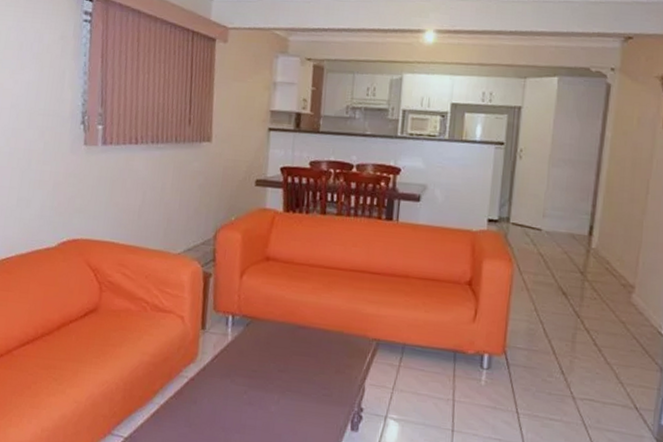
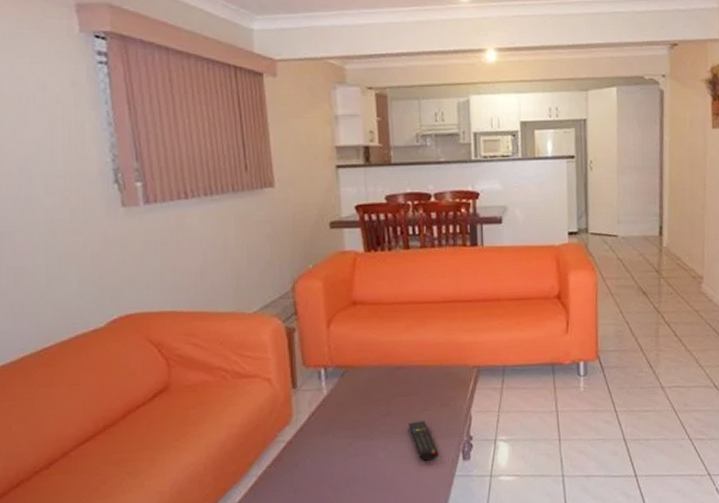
remote control: none [302,382,328,424] -> present [408,421,439,461]

